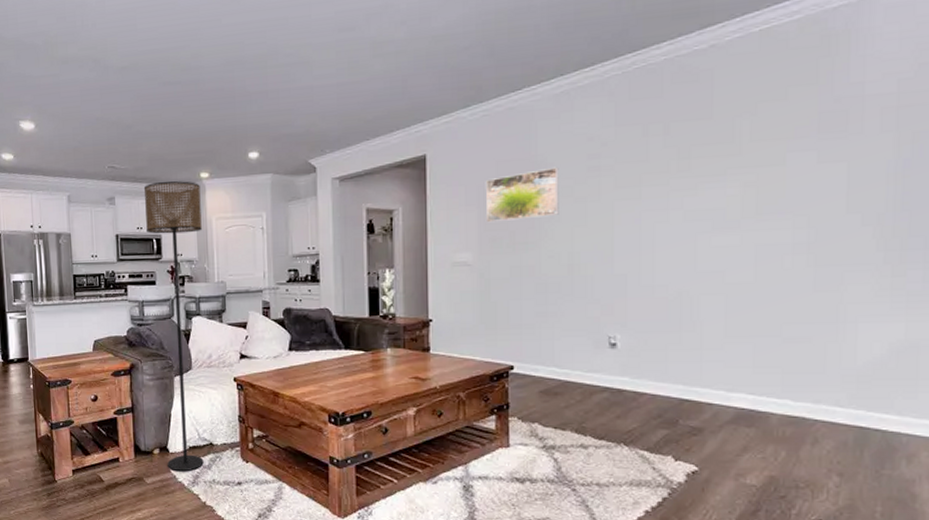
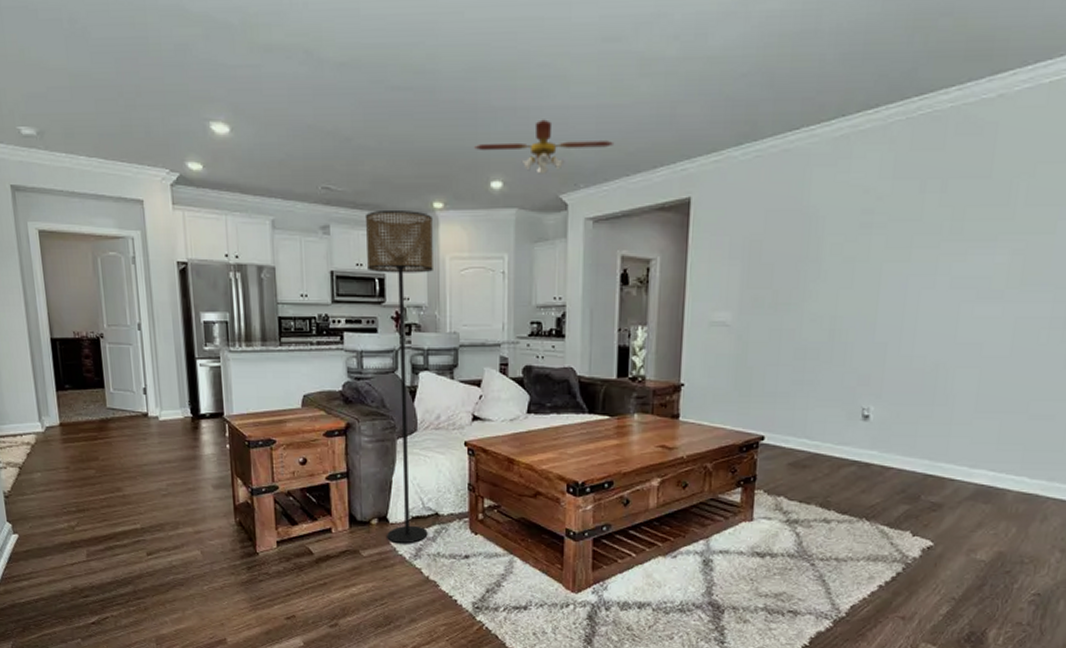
ceiling fan: none [234,98,355,144] -> present [475,119,615,174]
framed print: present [485,167,559,223] -> none [750,221,830,279]

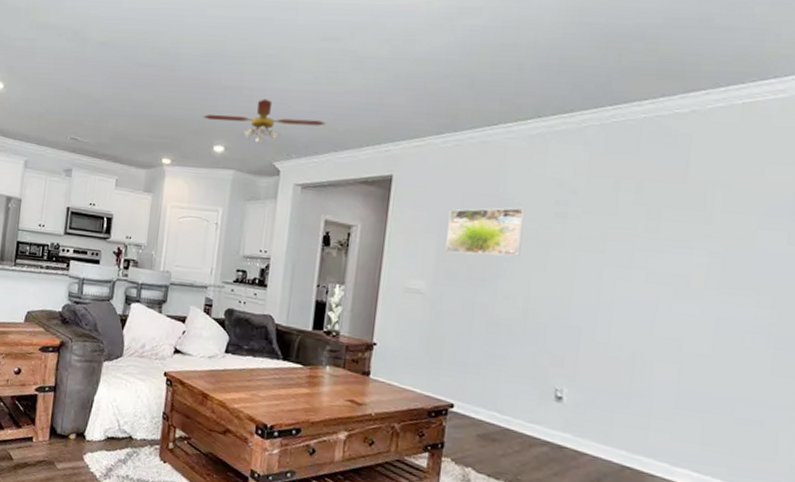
floor lamp: present [365,211,433,544] -> none [82,161,160,463]
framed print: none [750,221,830,279] -> present [445,207,525,256]

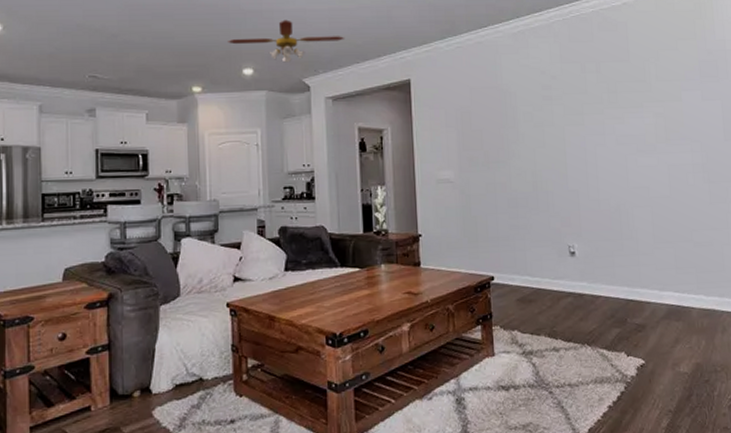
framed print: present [445,207,525,256] -> none [461,95,523,143]

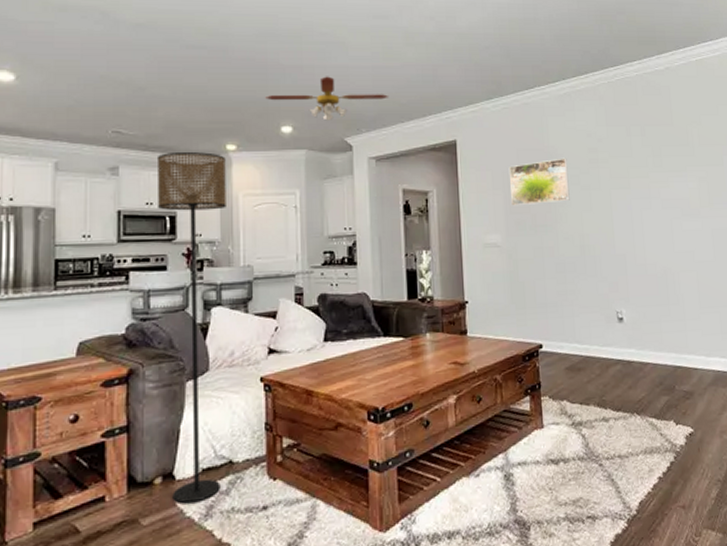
floor lamp: none [129,94,193,415] -> present [156,152,226,504]
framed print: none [461,95,523,143] -> present [508,157,570,206]

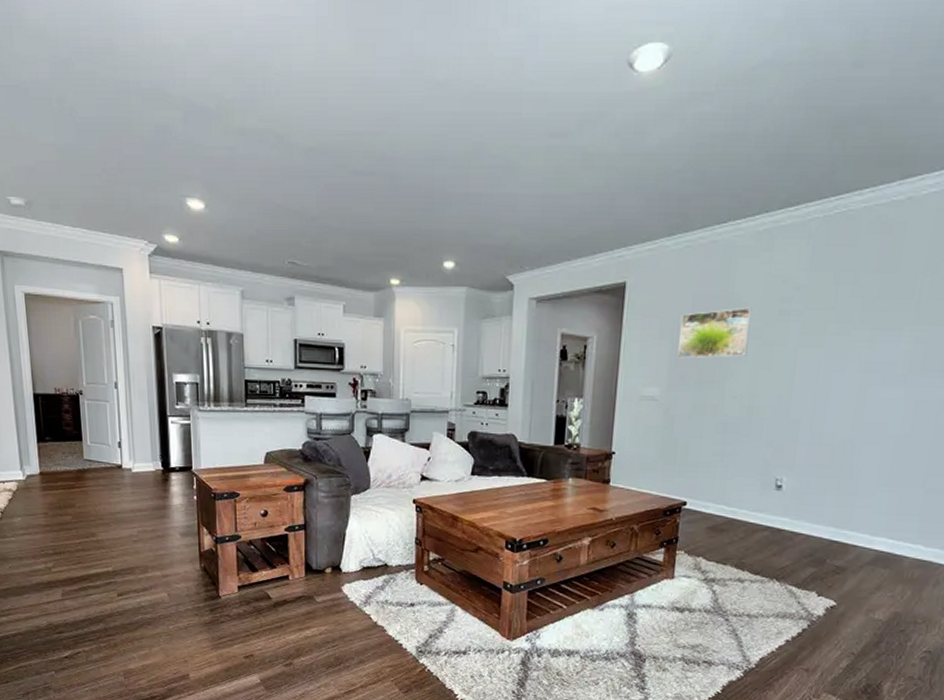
floor lamp: present [156,152,226,504] -> none [327,285,389,592]
ceiling fan: present [265,76,389,121] -> none [430,206,558,256]

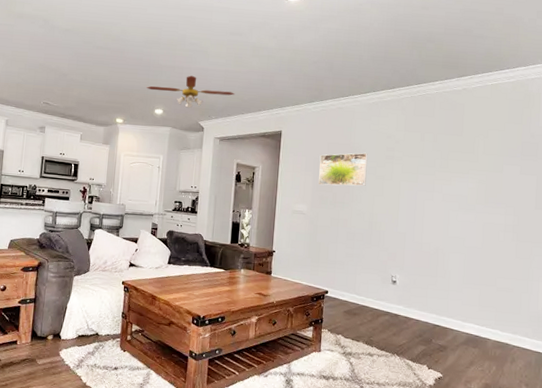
ceiling fan: none [430,206,558,256] -> present [146,75,235,108]

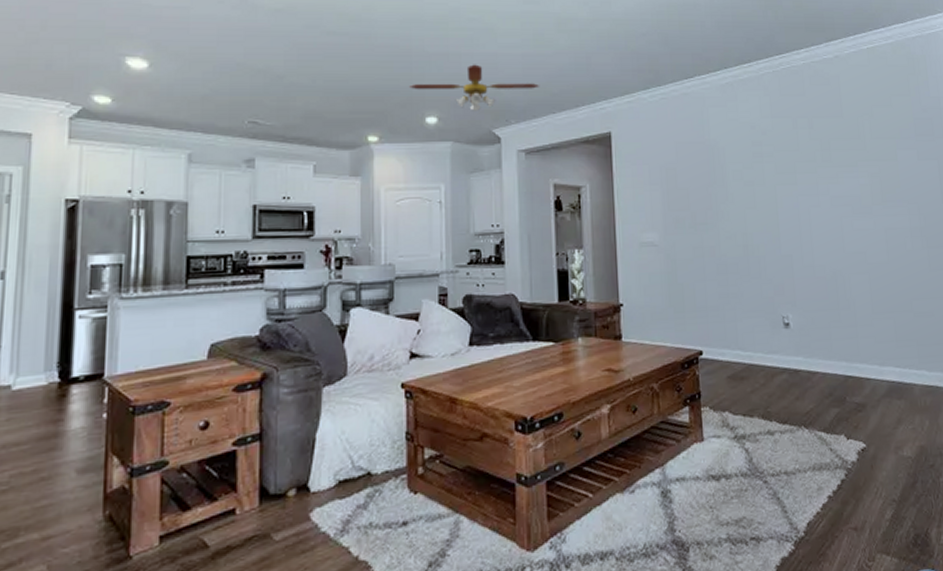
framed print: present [318,152,368,186] -> none [666,151,732,203]

